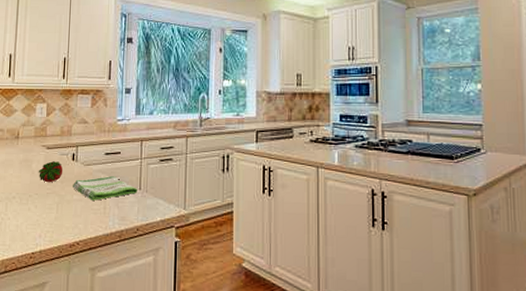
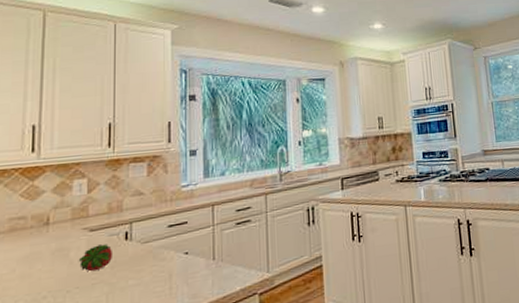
dish towel: present [73,176,138,201] -> none [127,250,211,283]

